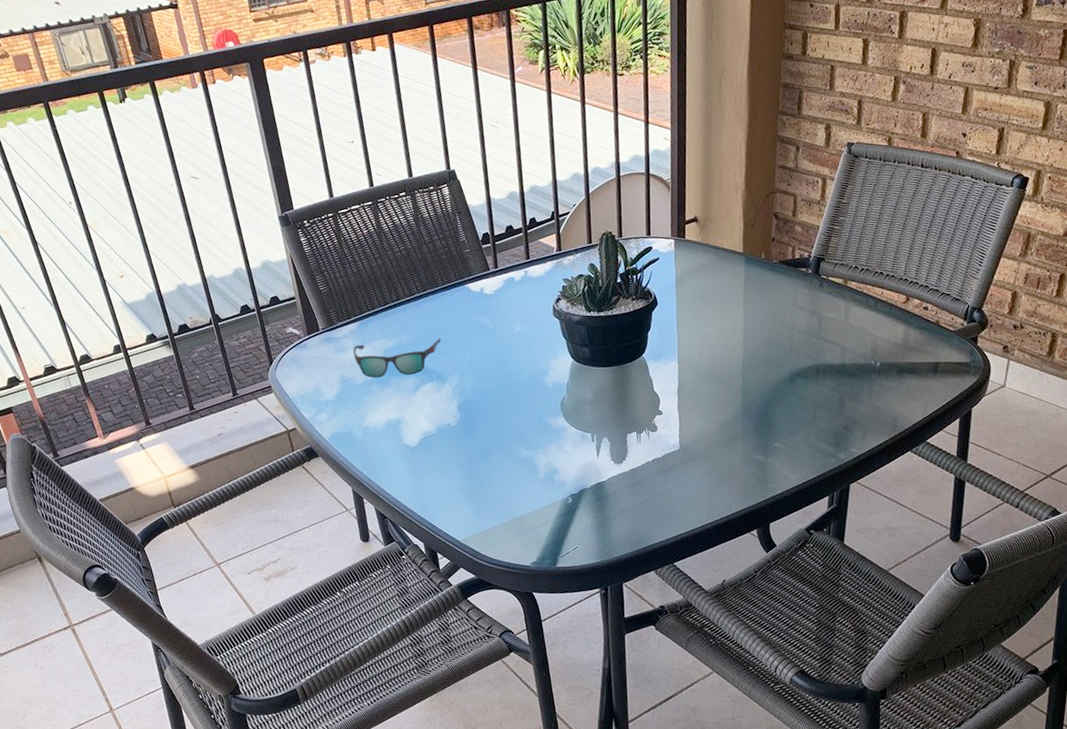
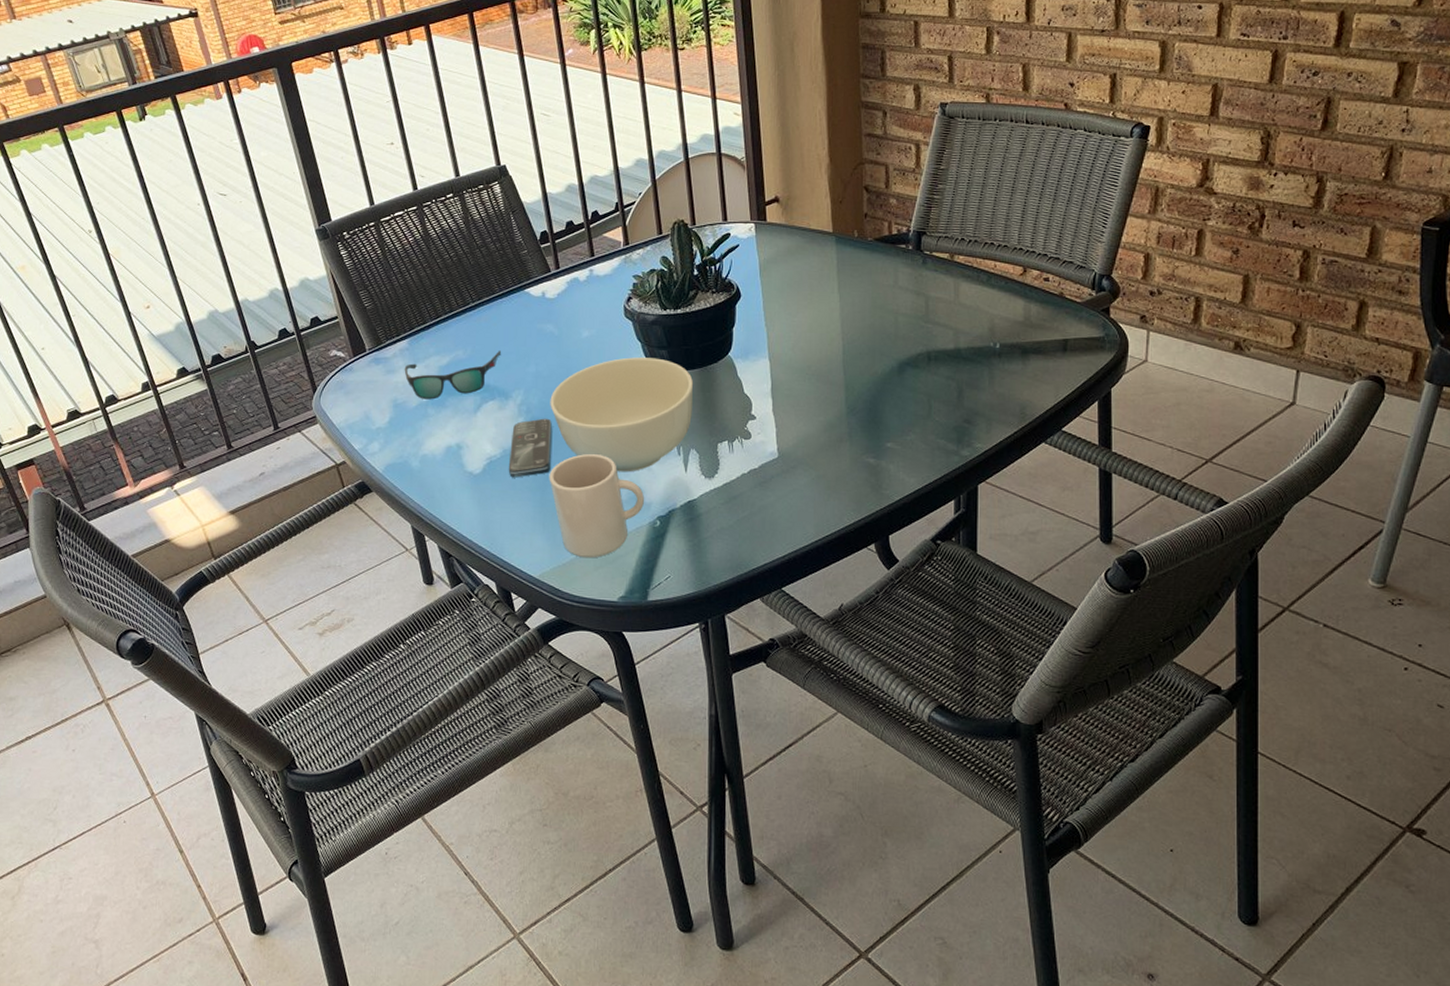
mobile phone: none [441,401,483,453] -> present [508,418,553,478]
cup: none [476,435,560,527] -> present [549,453,644,558]
bowl: none [481,352,610,454] -> present [550,357,693,472]

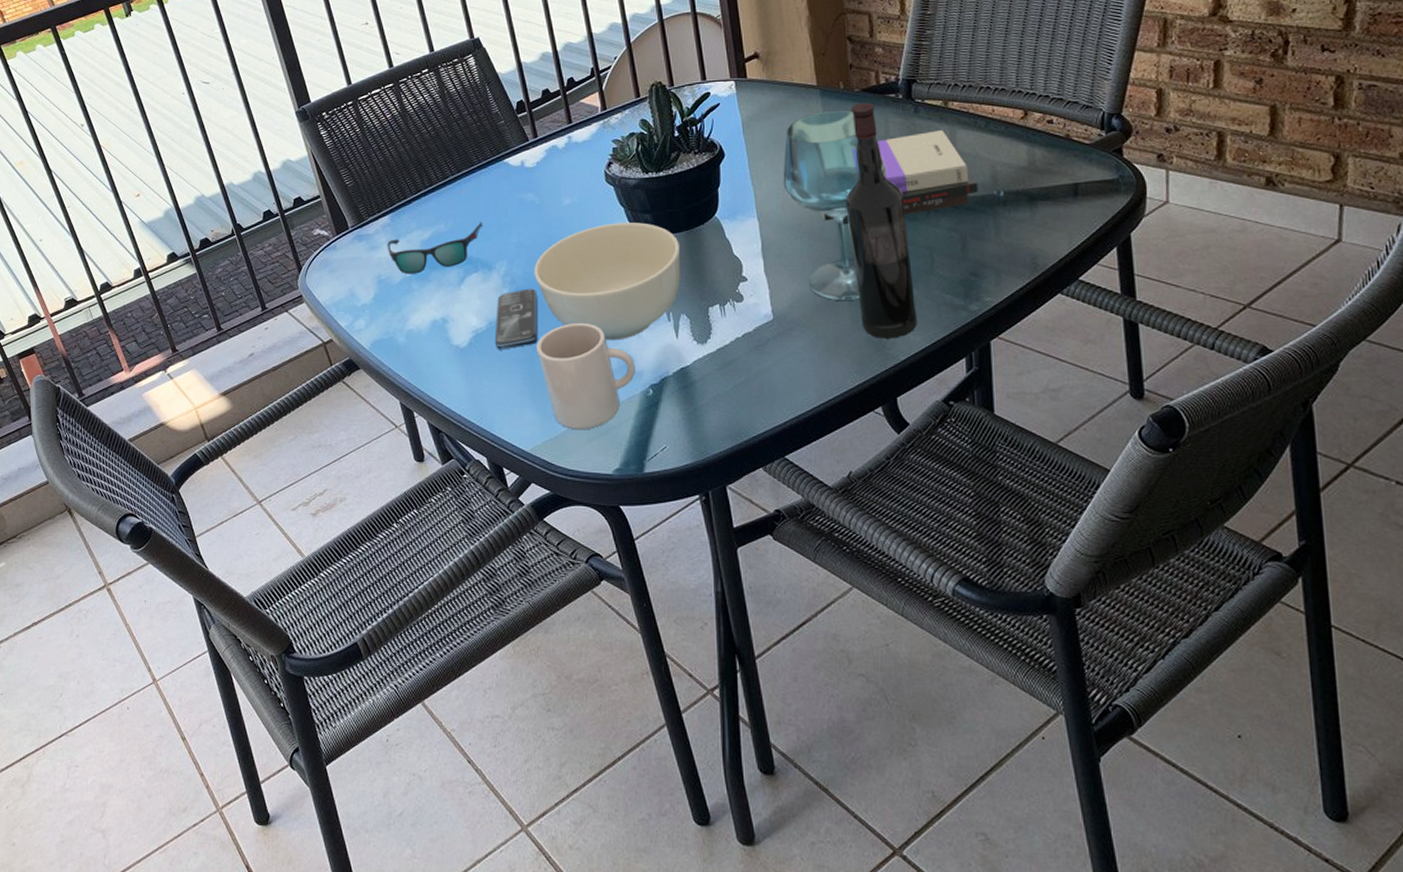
wine glass: none [795,257,894,442] -> present [783,110,887,300]
books: none [829,282,977,369] -> present [821,130,979,225]
wine bottle: none [853,251,913,480] -> present [845,102,918,339]

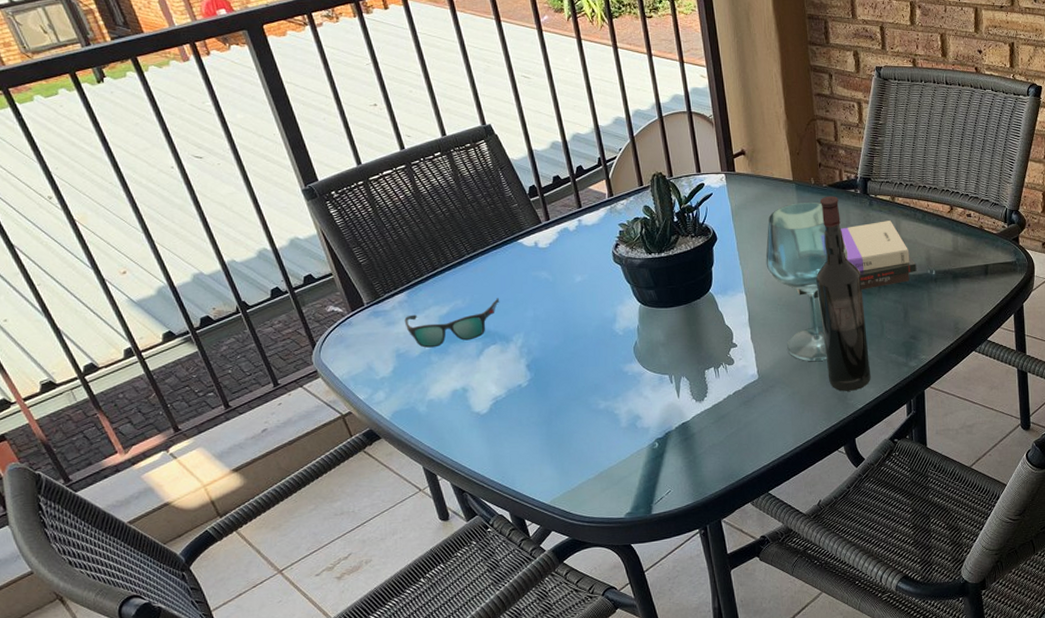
mobile phone: present [495,288,539,350] -> none [514,358,555,415]
bowl: present [534,222,680,341] -> none [549,297,681,402]
cup: present [536,322,635,430] -> none [553,387,643,482]

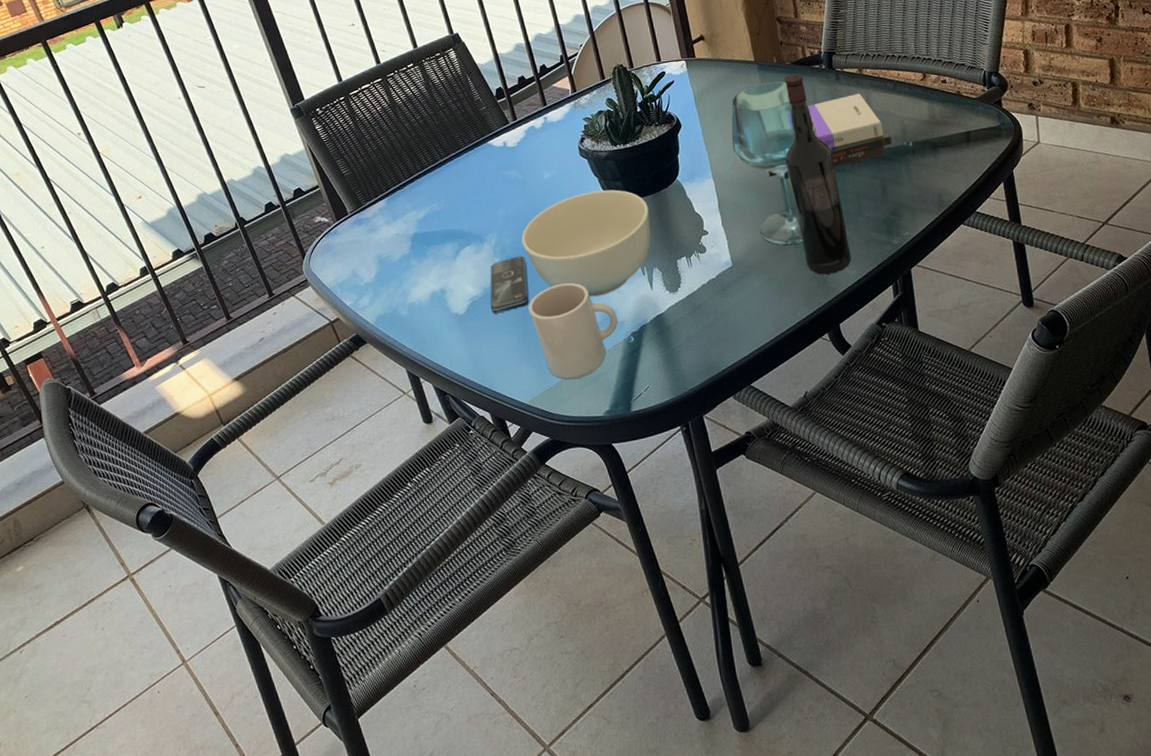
sunglasses: present [404,298,500,348] -> none [385,199,473,252]
mobile phone: none [514,358,555,415] -> present [490,255,529,314]
bowl: none [549,297,681,402] -> present [521,189,651,297]
cup: none [553,387,643,482] -> present [528,282,617,380]

